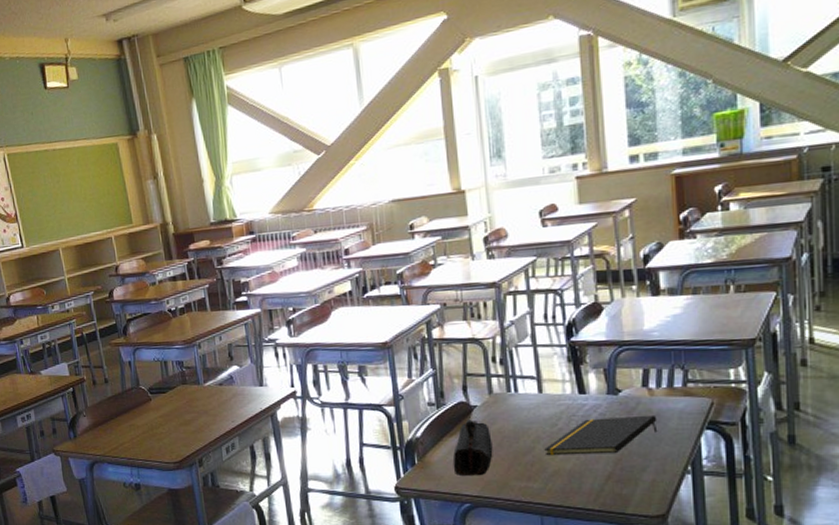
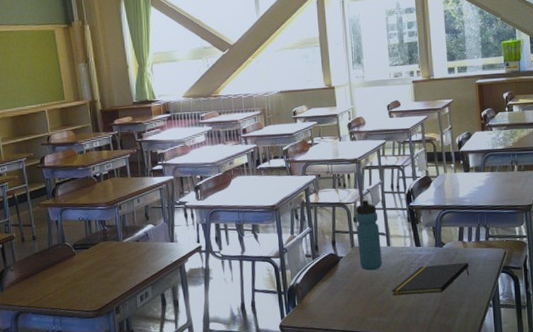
pencil case: present [453,420,493,477] -> none [324,268,354,315]
water bottle: none [494,335,531,424] -> present [355,200,382,271]

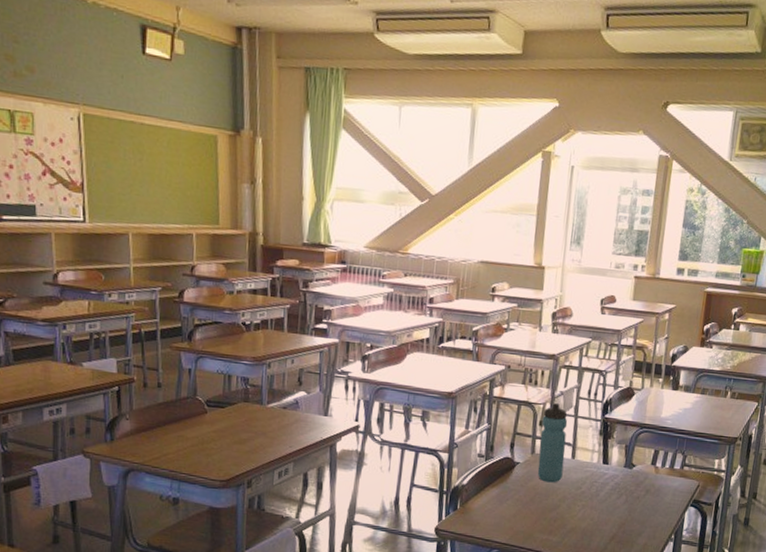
notepad: present [392,262,470,296] -> none [567,486,658,519]

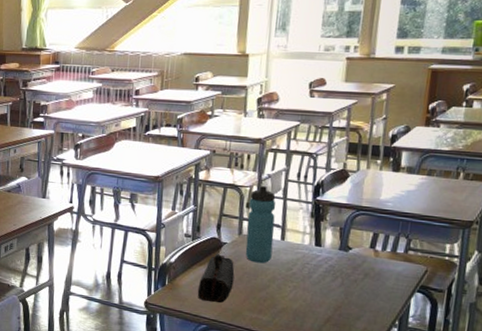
pencil case: none [489,474,527,526] -> present [197,254,235,303]

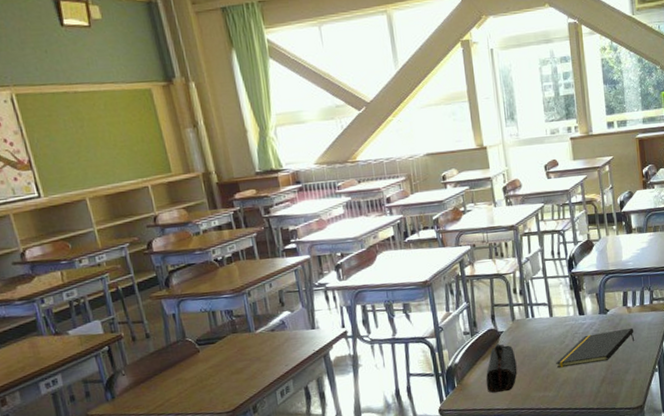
water bottle: present [245,186,276,264] -> none [514,269,545,344]
notepad: none [277,268,378,302] -> present [556,327,635,369]

